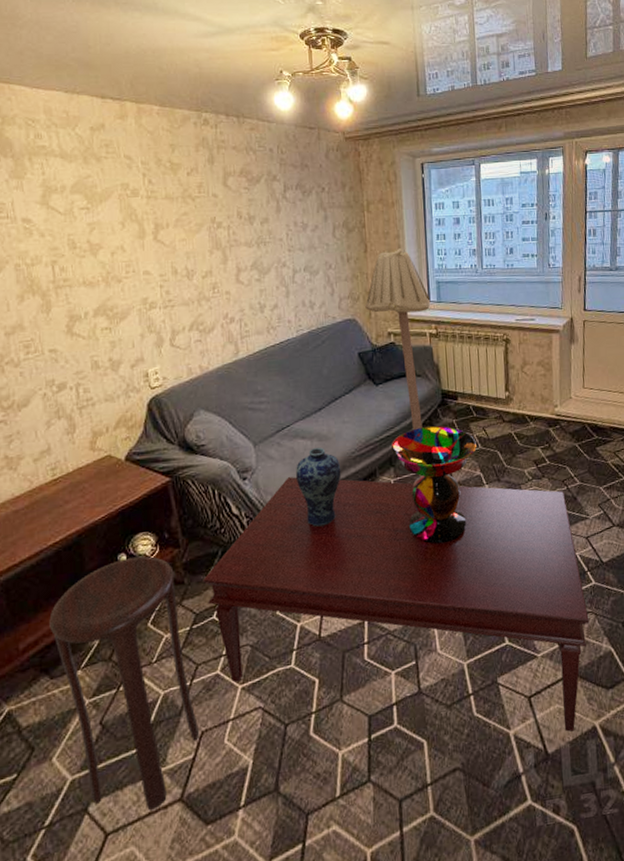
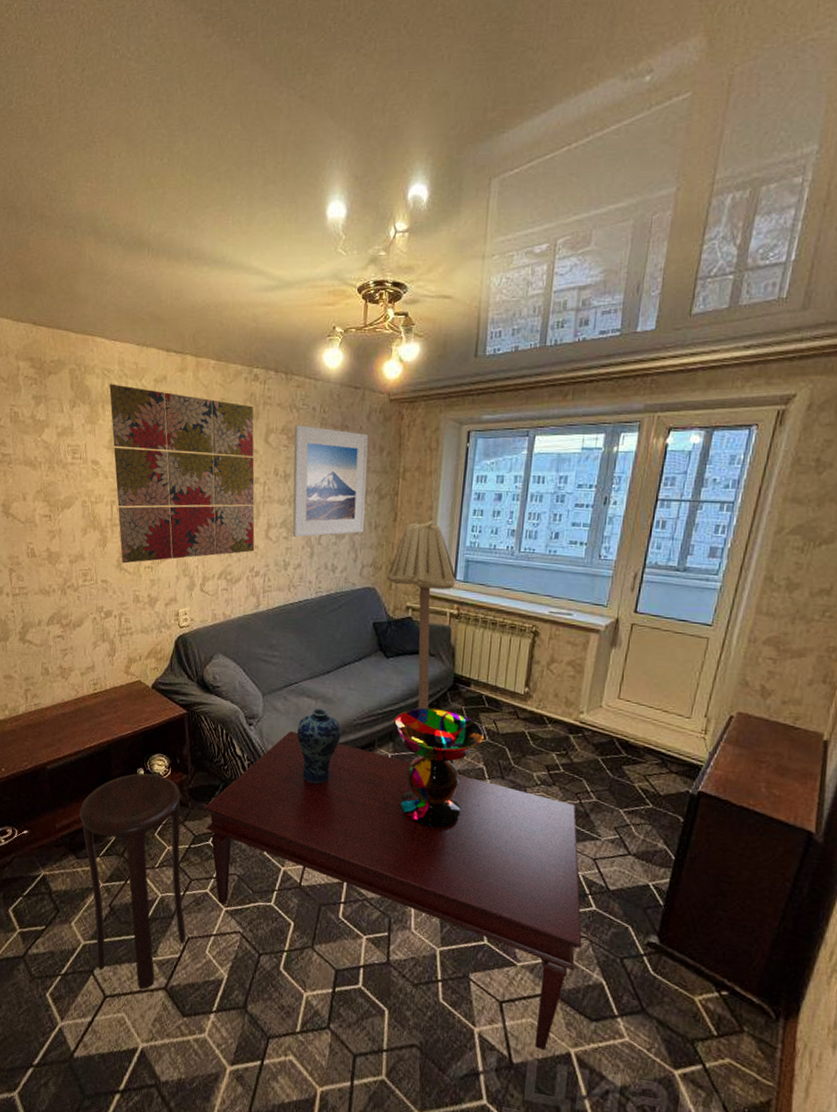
wall art: none [36,134,226,328] -> present [109,384,255,564]
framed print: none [253,166,337,278] -> present [292,425,369,537]

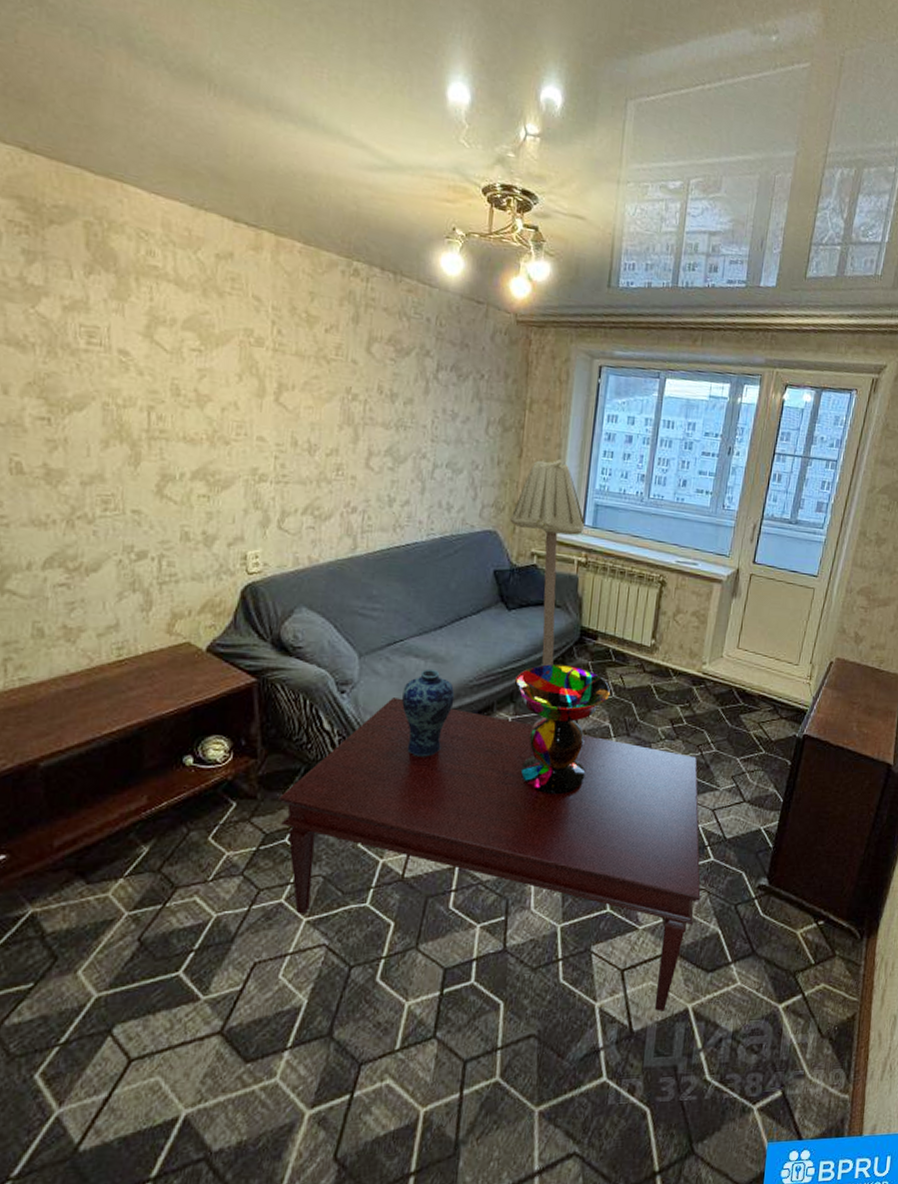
stool: present [79,773,186,990] -> none [92,761,251,1041]
wall art: present [109,384,255,564] -> none [147,250,353,490]
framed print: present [292,425,369,537] -> none [399,336,492,469]

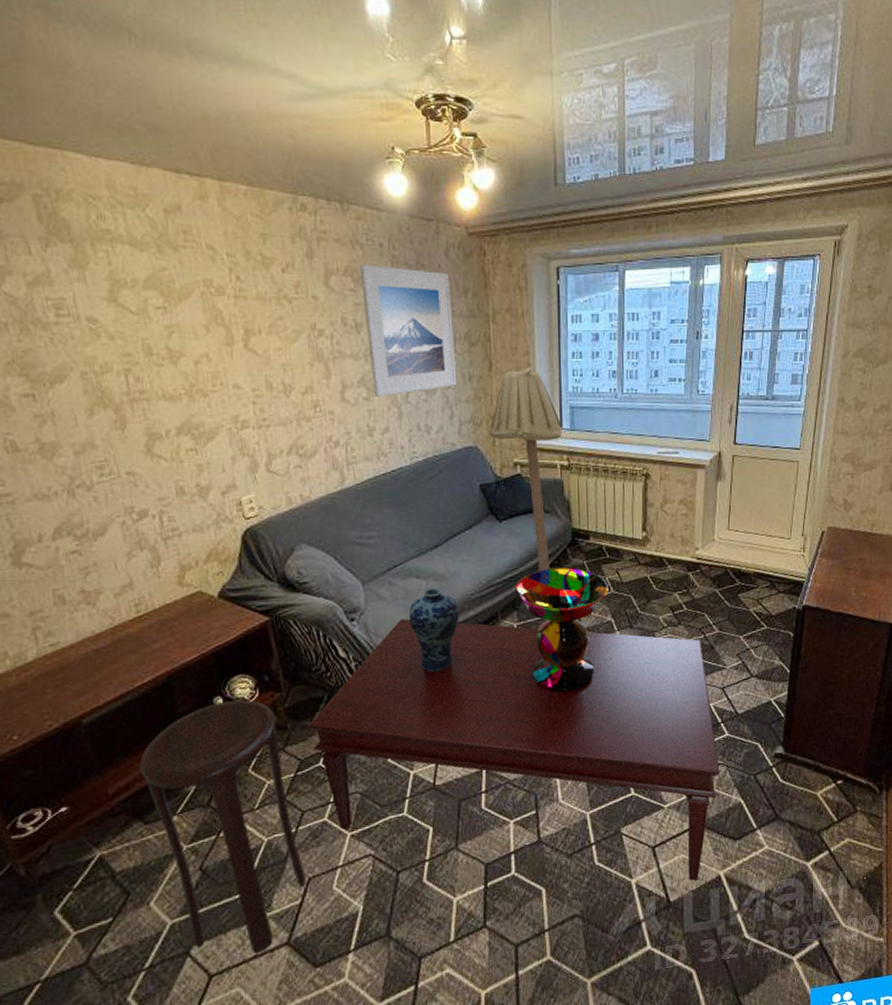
stool: none [92,761,251,1041] -> present [140,699,306,954]
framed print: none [399,336,492,469] -> present [360,264,457,397]

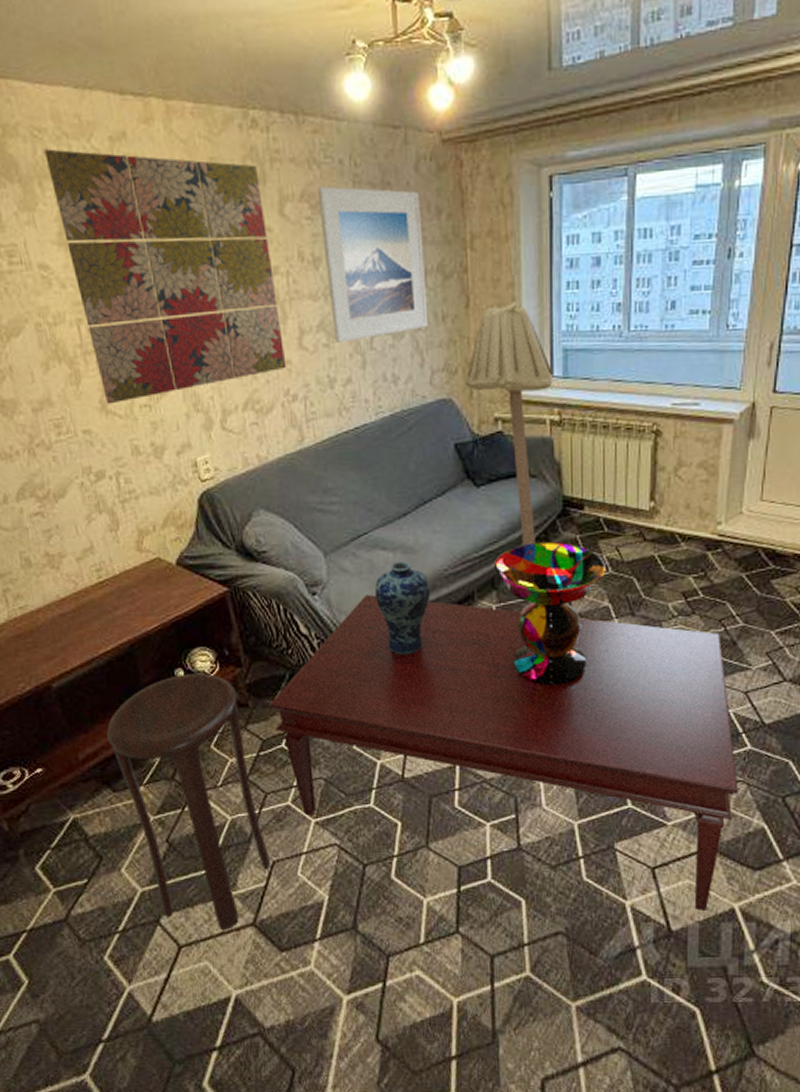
wall art: none [98,215,330,448] -> present [44,149,287,405]

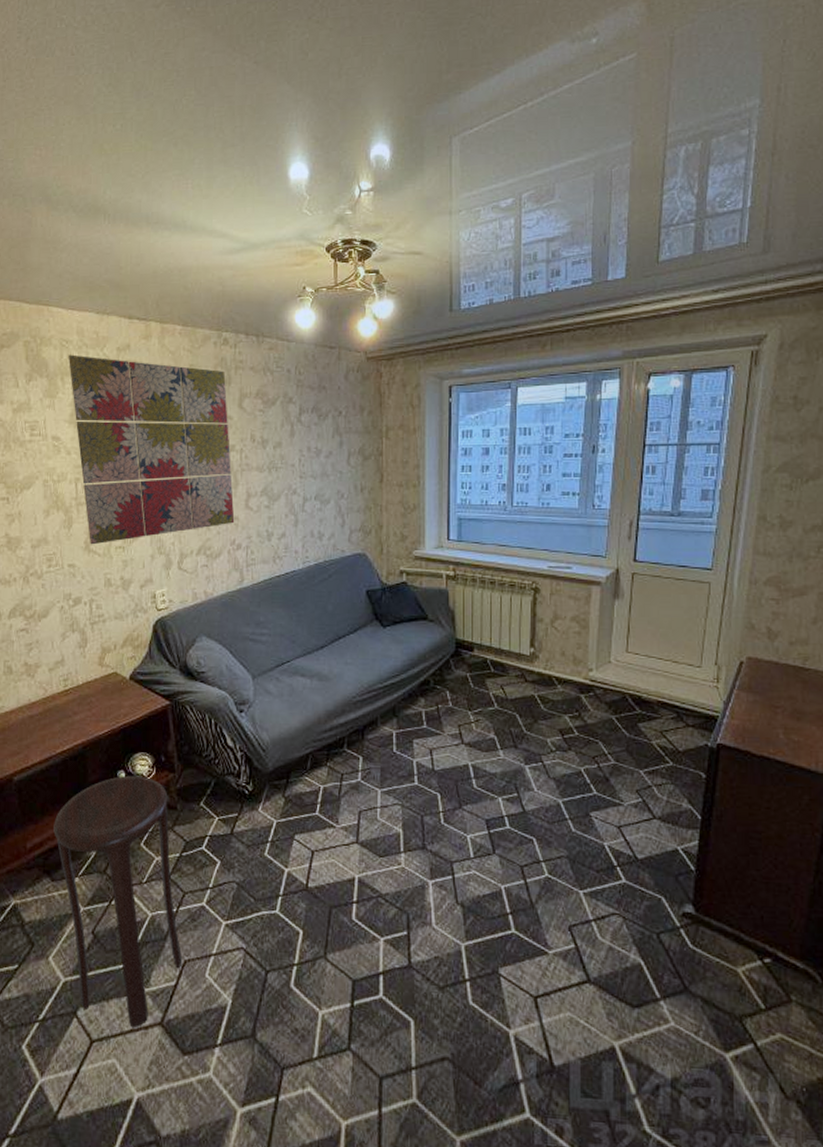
coffee table: present [269,595,739,911] -> none [195,715,615,1047]
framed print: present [318,186,429,343] -> none [269,388,350,505]
vase: present [375,560,431,655] -> none [293,687,340,771]
floor lamp: present [465,302,554,604] -> none [377,480,450,732]
decorative bowl: present [493,542,606,686] -> none [395,678,492,809]

